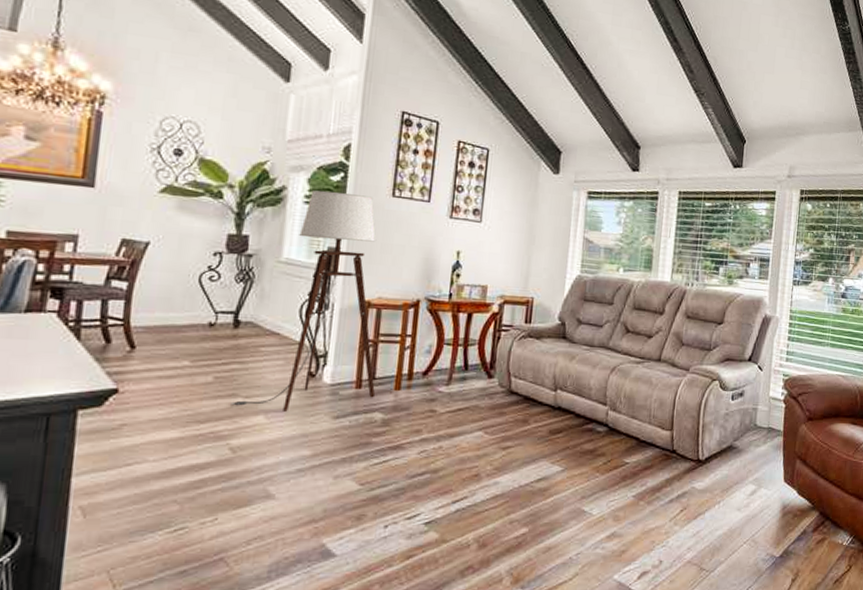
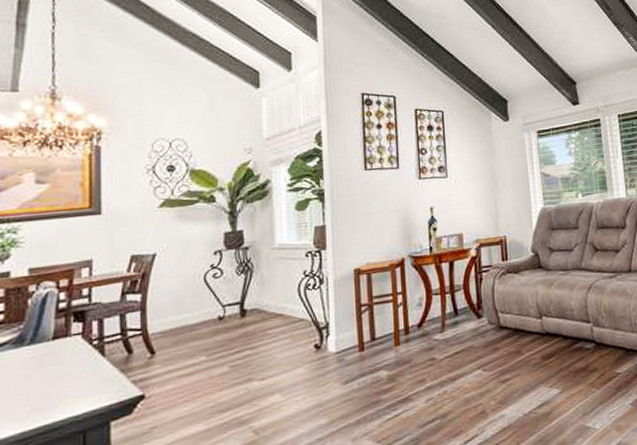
floor lamp: present [231,190,377,412] -> none [248,174,378,390]

